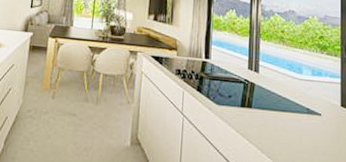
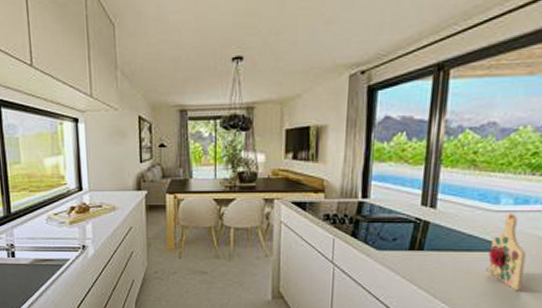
cutting board: none [297,82,325,150] -> present [485,213,527,291]

